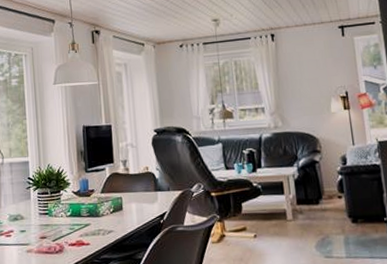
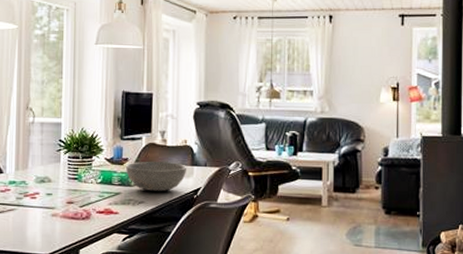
bowl: none [93,189,152,220] -> present [126,161,187,191]

